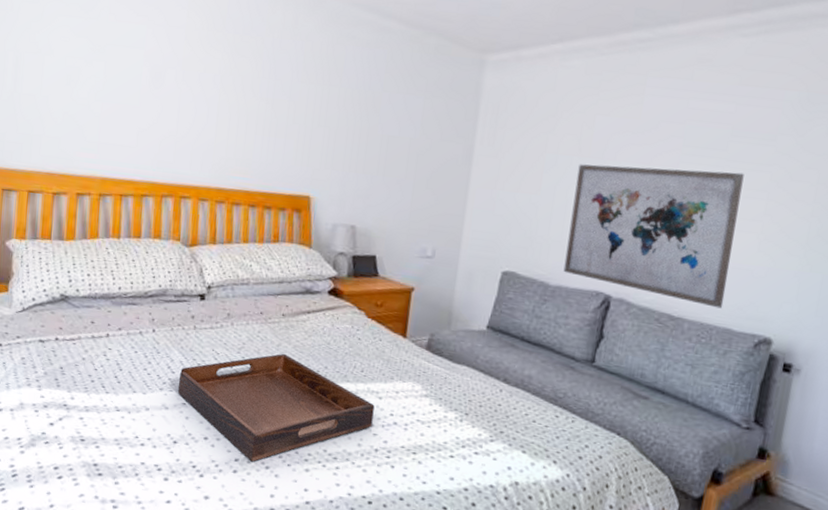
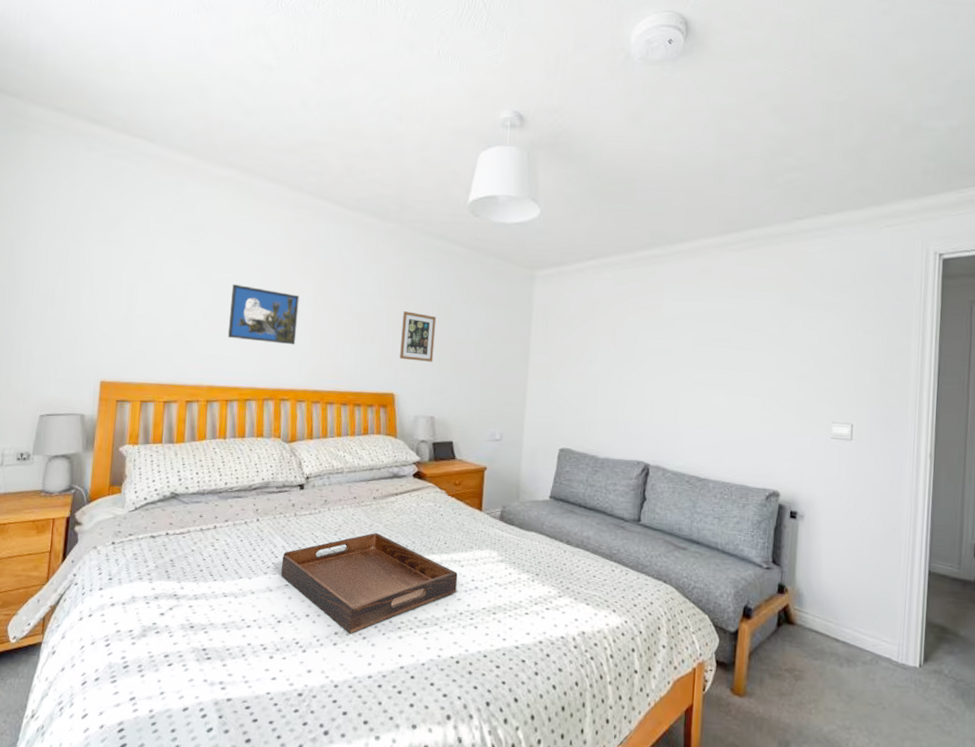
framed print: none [122,59,205,135] -> present [227,283,300,345]
picture frame: none [318,99,364,162] -> present [400,311,437,362]
wall art: present [563,164,744,309] -> none [609,356,745,469]

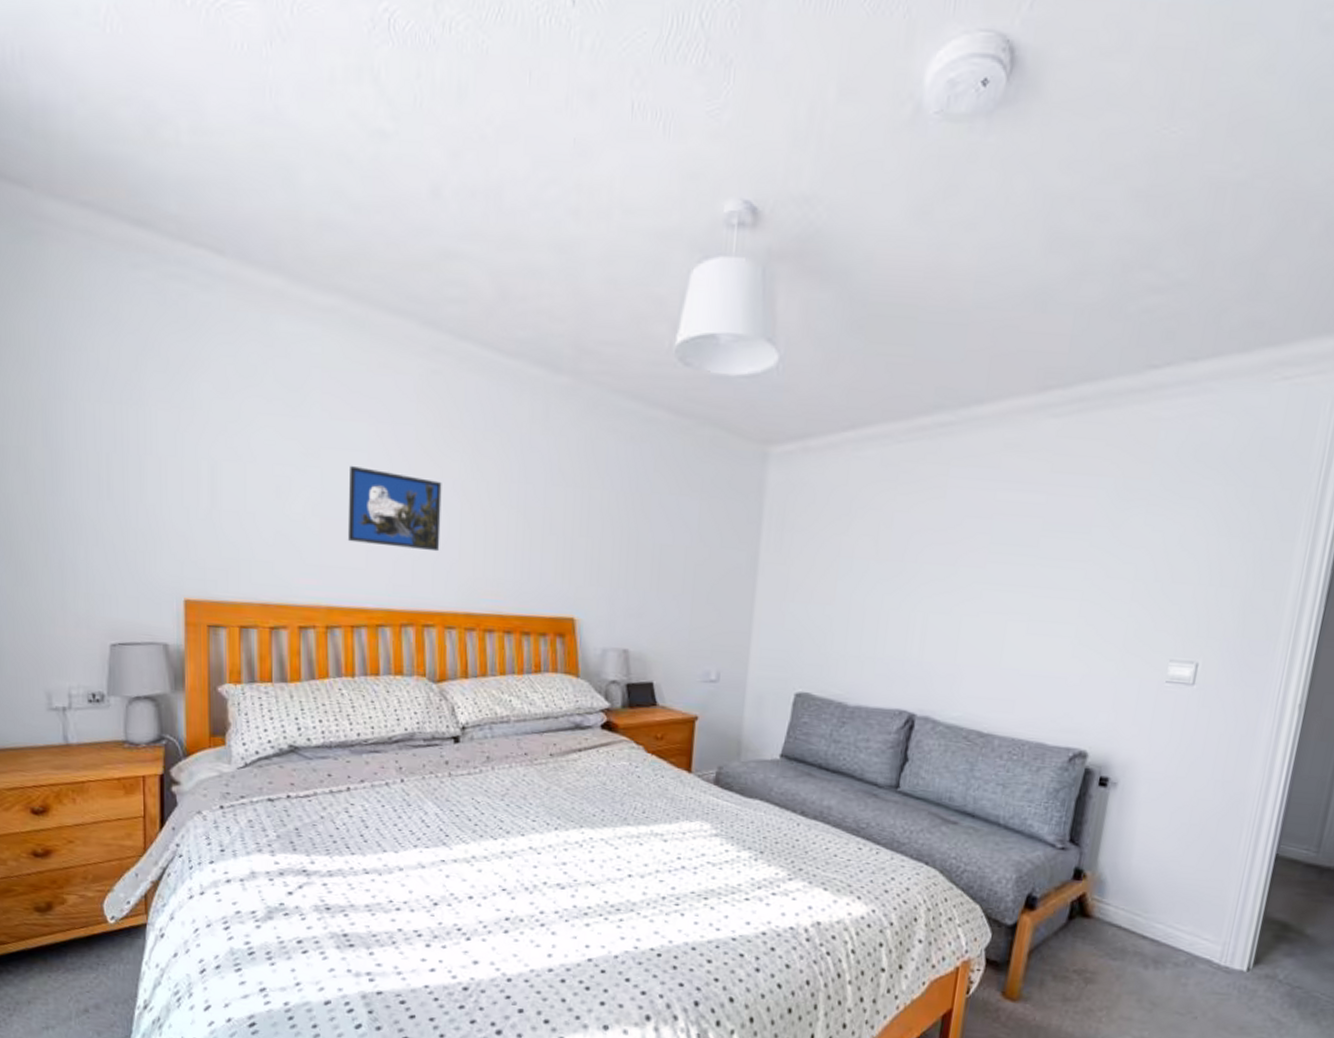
serving tray: present [280,532,458,634] -> none [434,797,659,920]
picture frame: present [400,311,437,362] -> none [581,504,631,576]

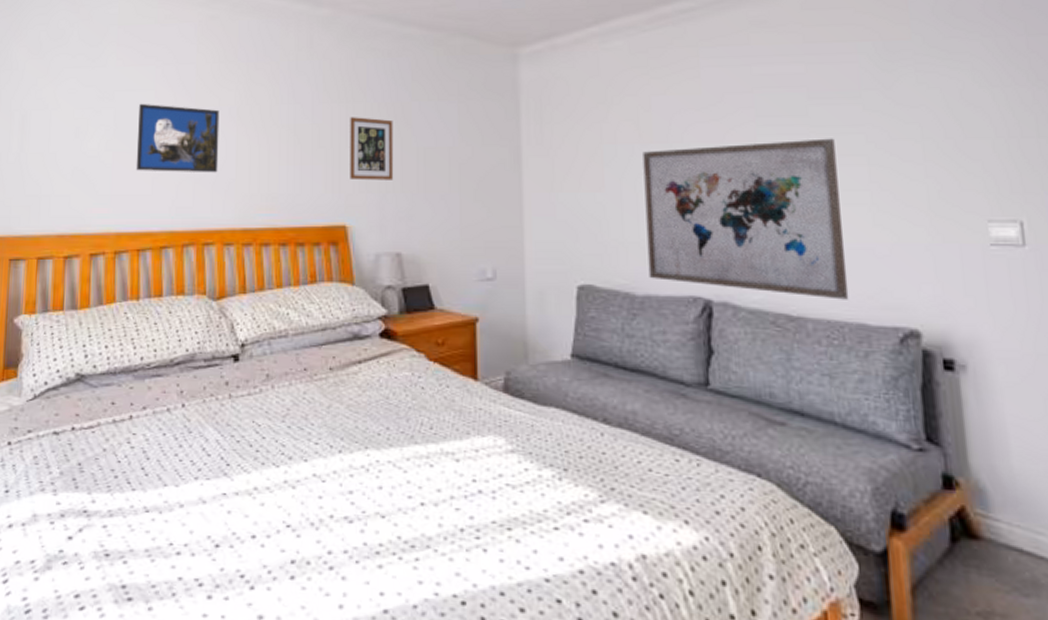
picture frame: none [581,504,631,576] -> present [350,117,394,181]
wall art: none [862,568,1057,722] -> present [643,138,849,300]

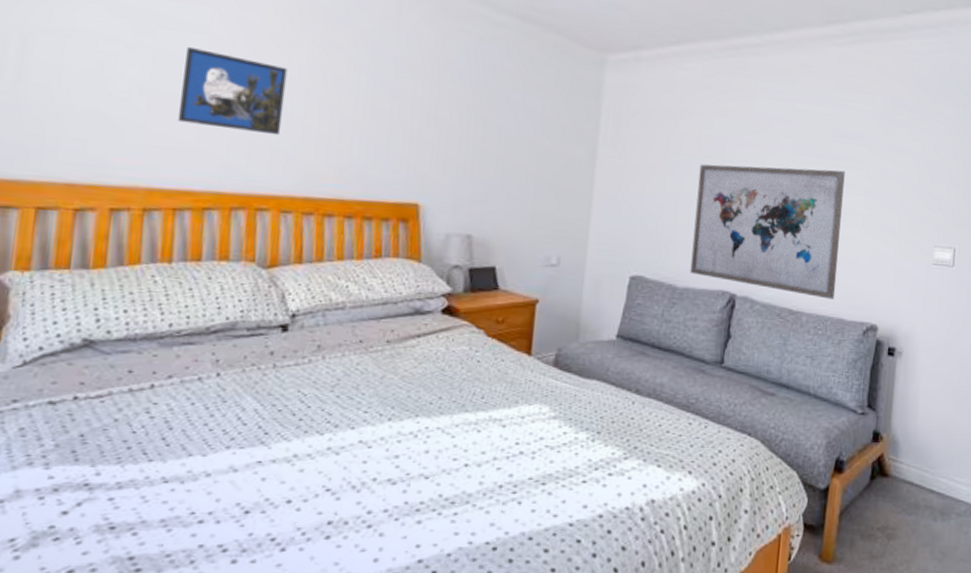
picture frame: present [350,117,394,181] -> none [427,96,479,165]

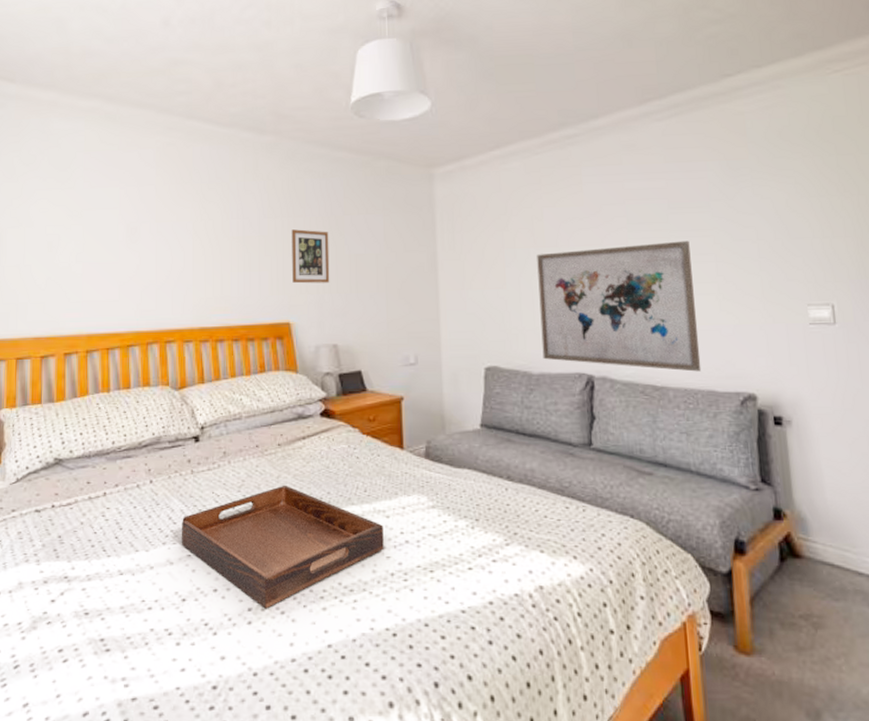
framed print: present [177,46,288,136] -> none [104,220,177,280]
serving tray: none [250,386,498,522] -> present [181,485,384,609]
picture frame: none [427,96,479,165] -> present [291,229,330,284]

